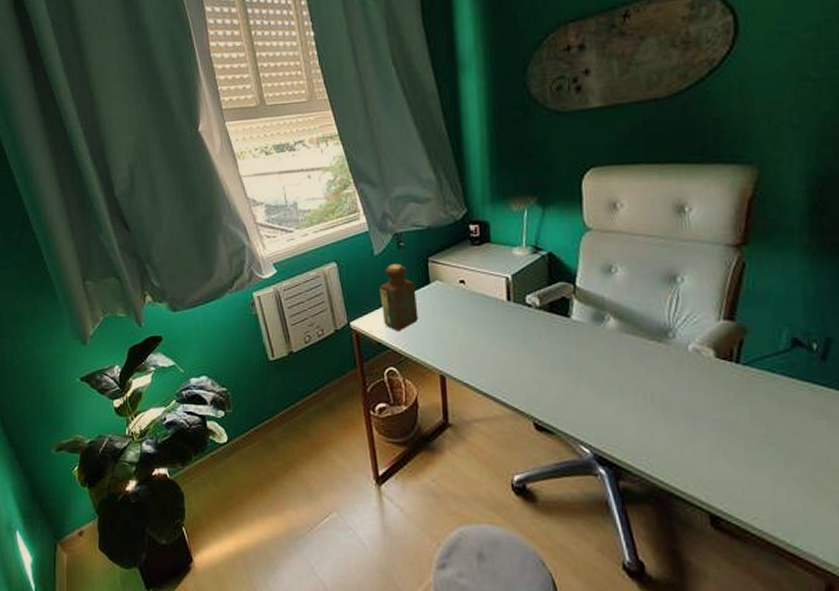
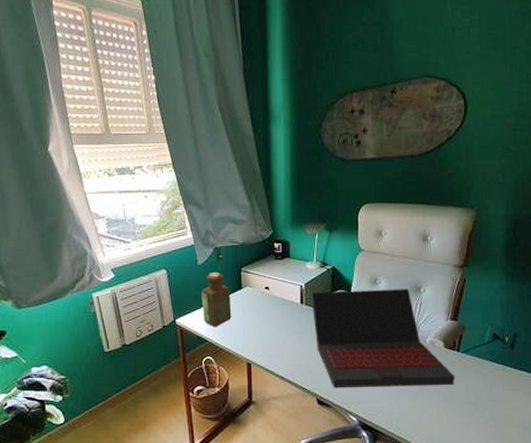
laptop: none [521,279,734,410] -> present [311,289,455,388]

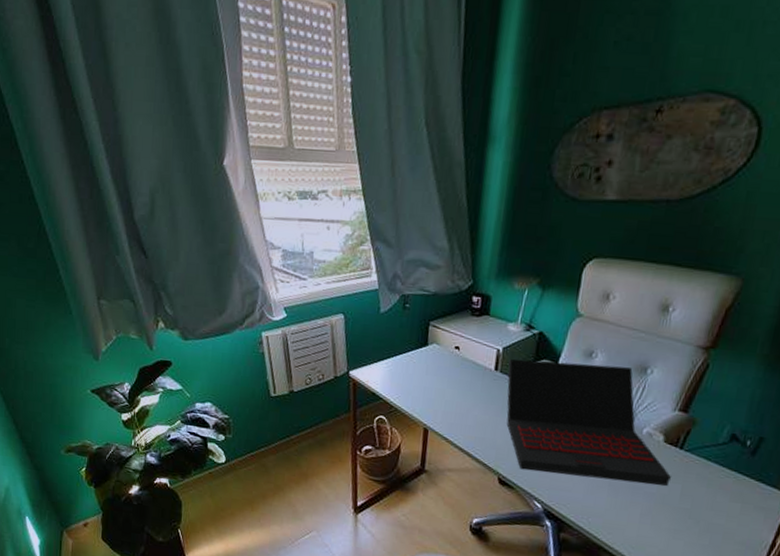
bottle: present [201,273,232,328] -> none [380,323,415,385]

